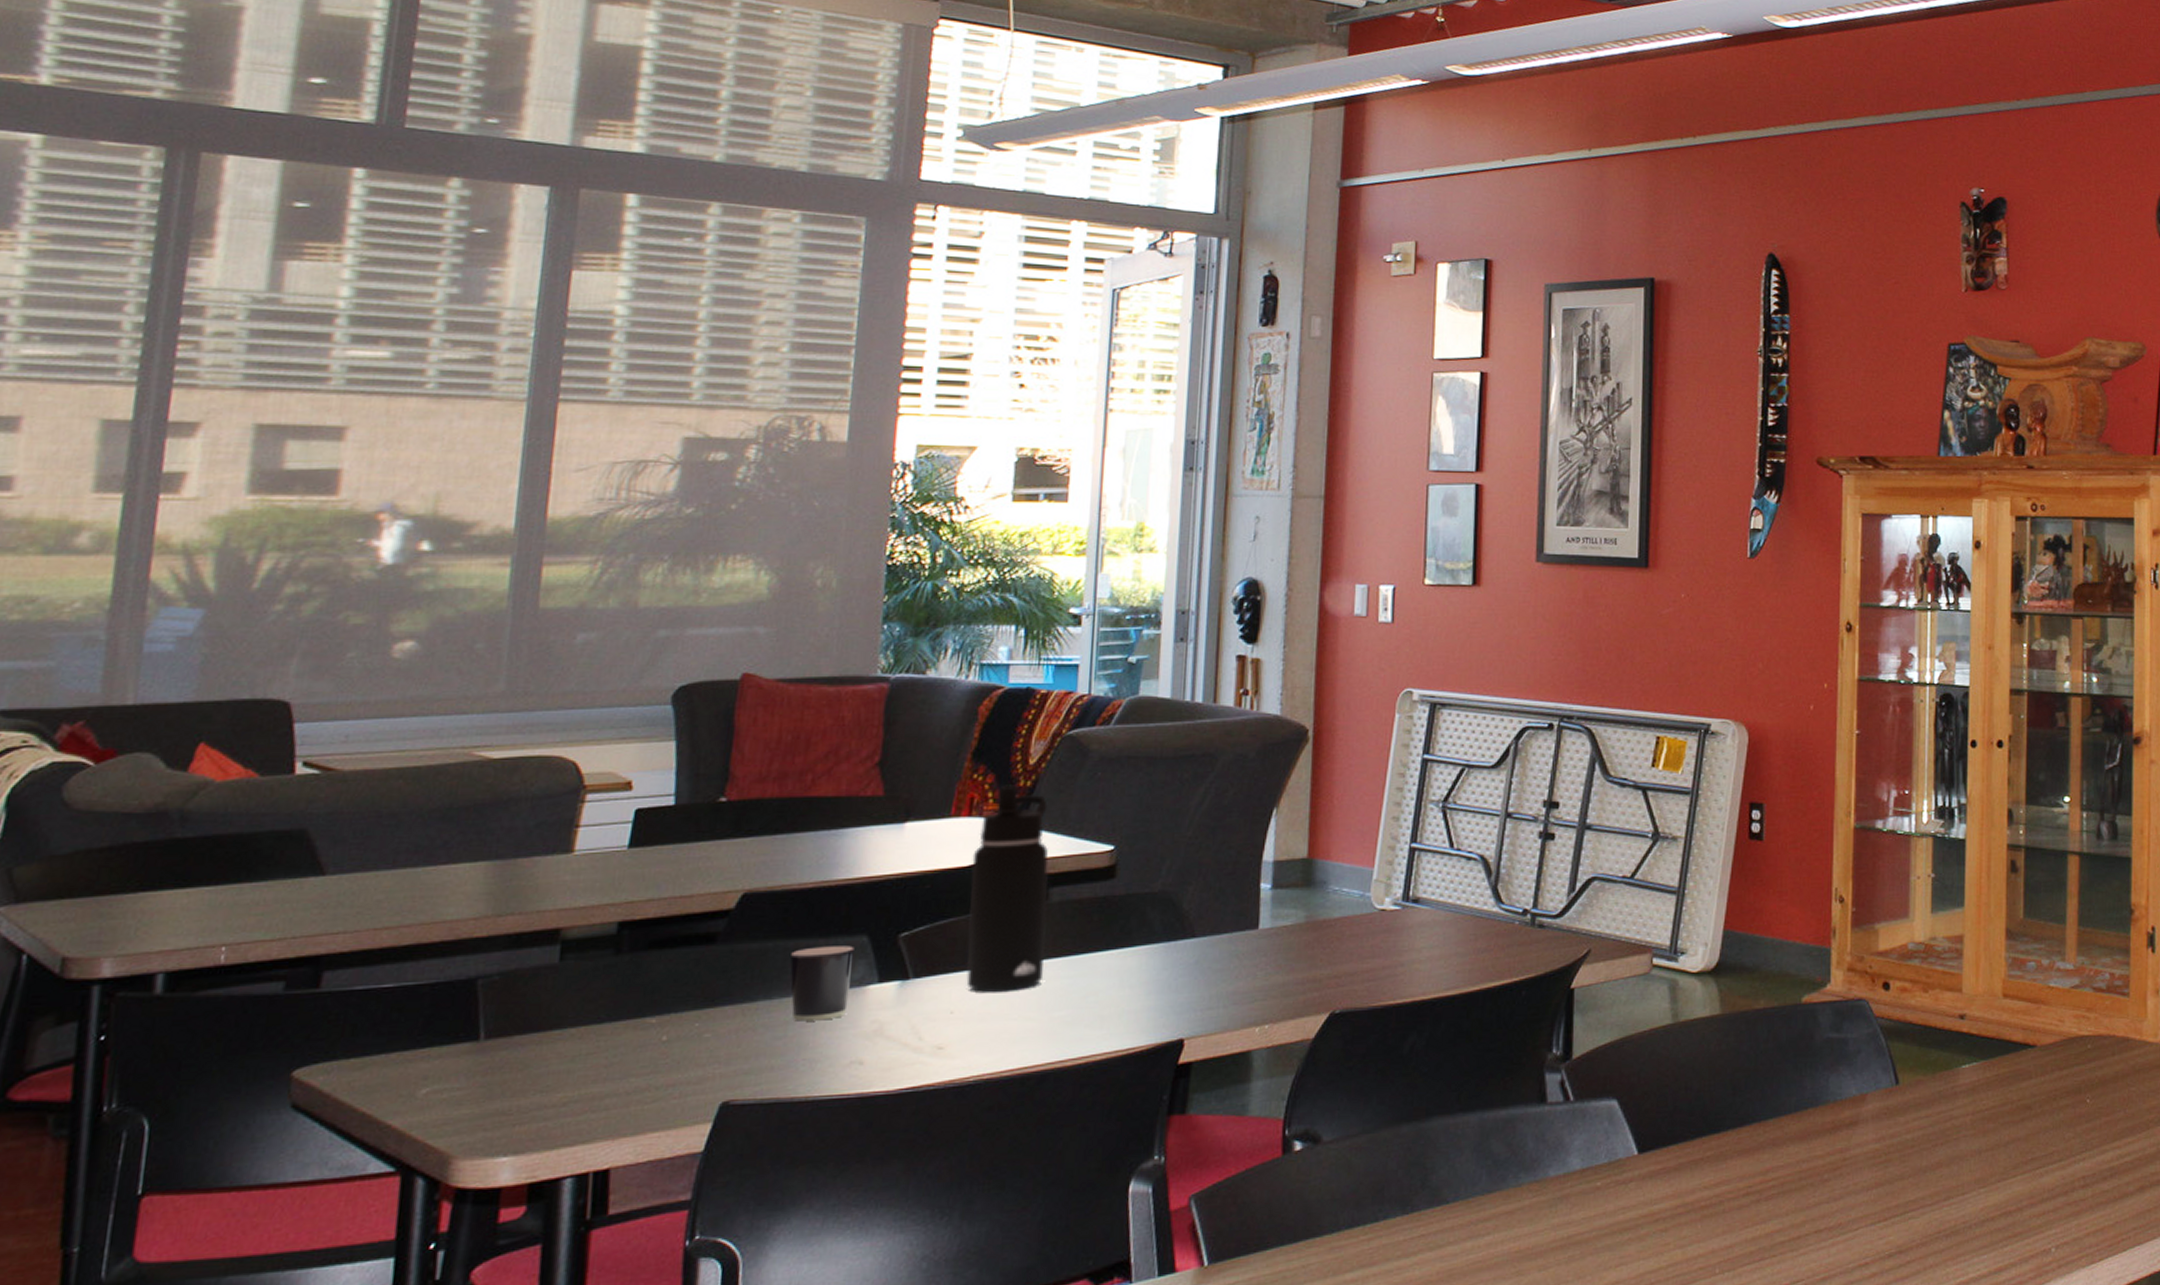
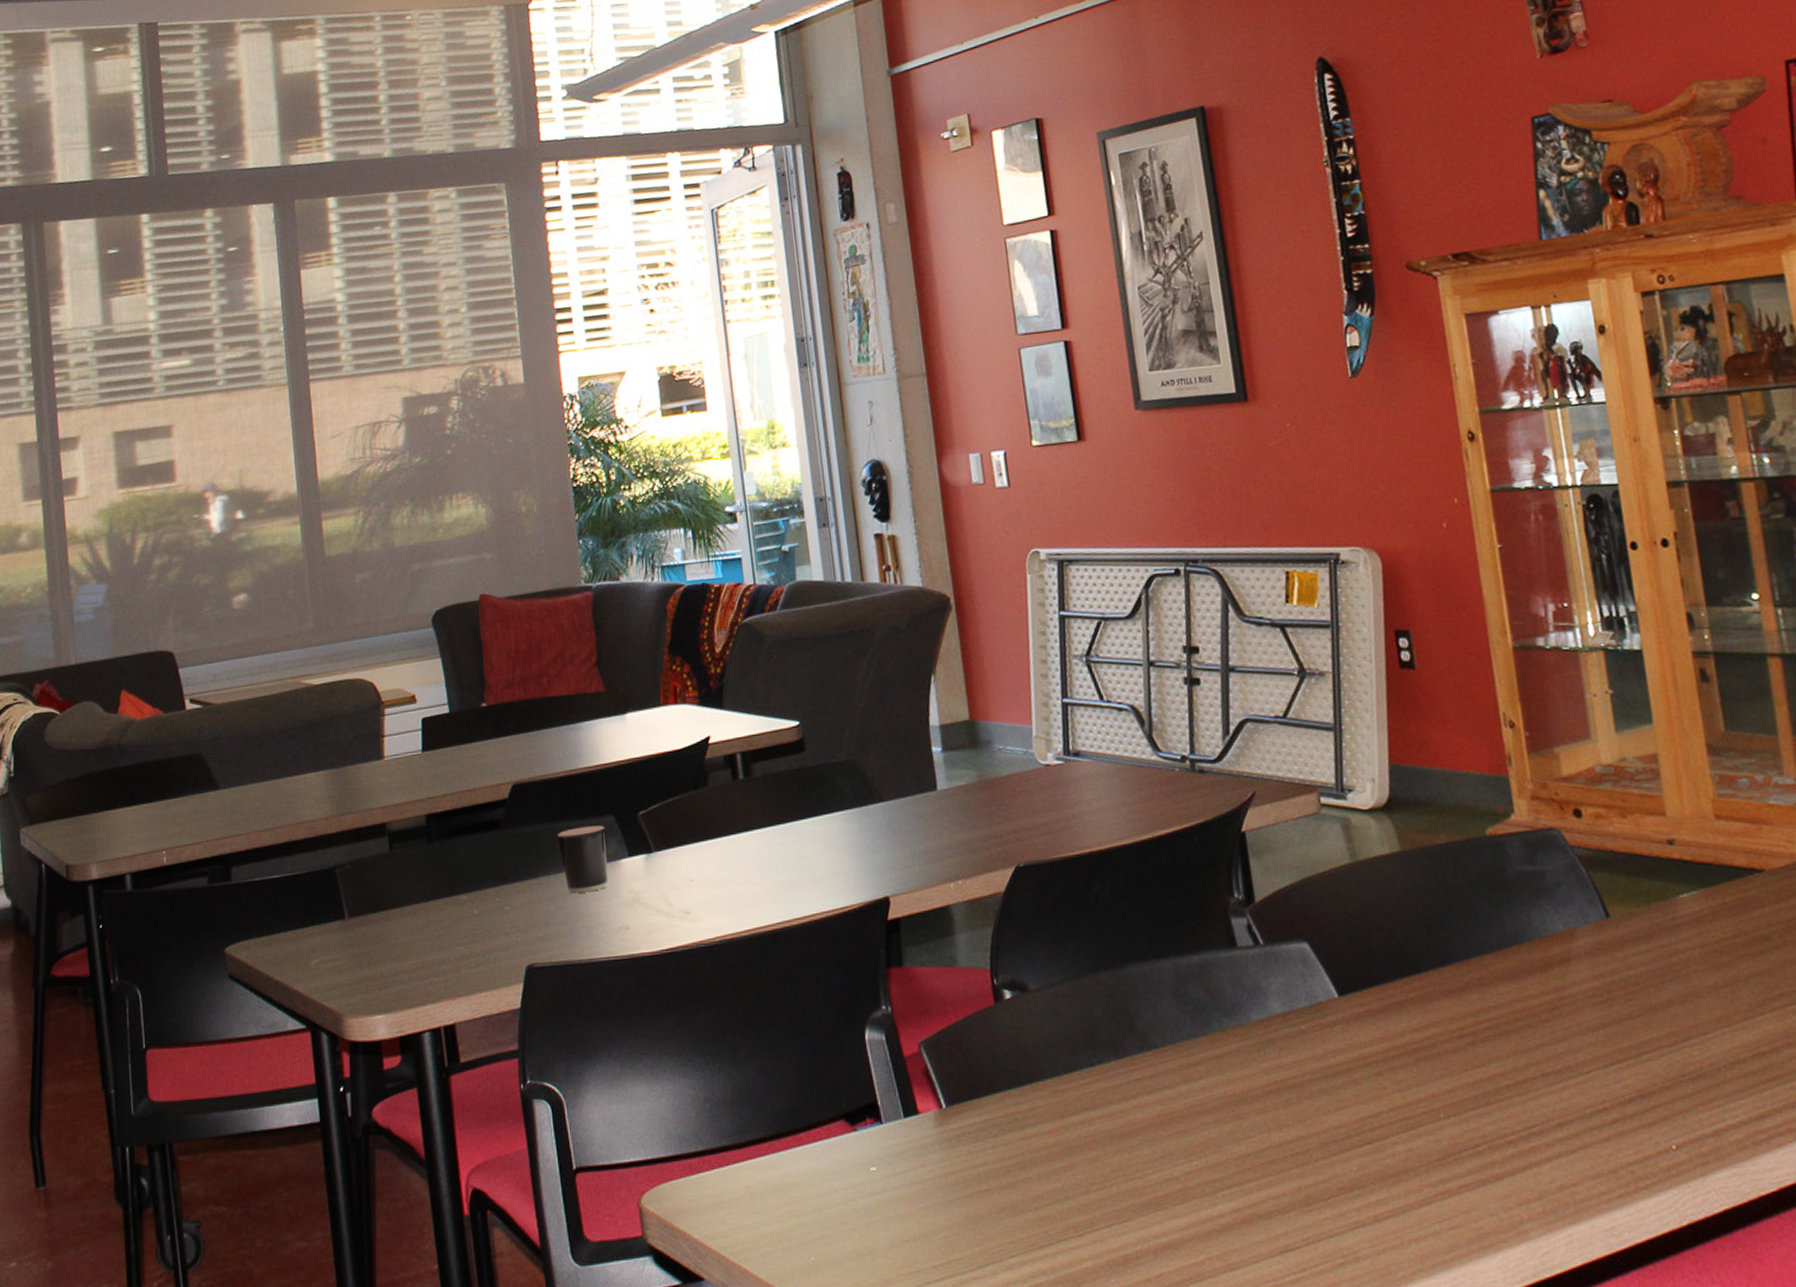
water bottle: present [966,785,1049,992] -> none [684,672,761,861]

